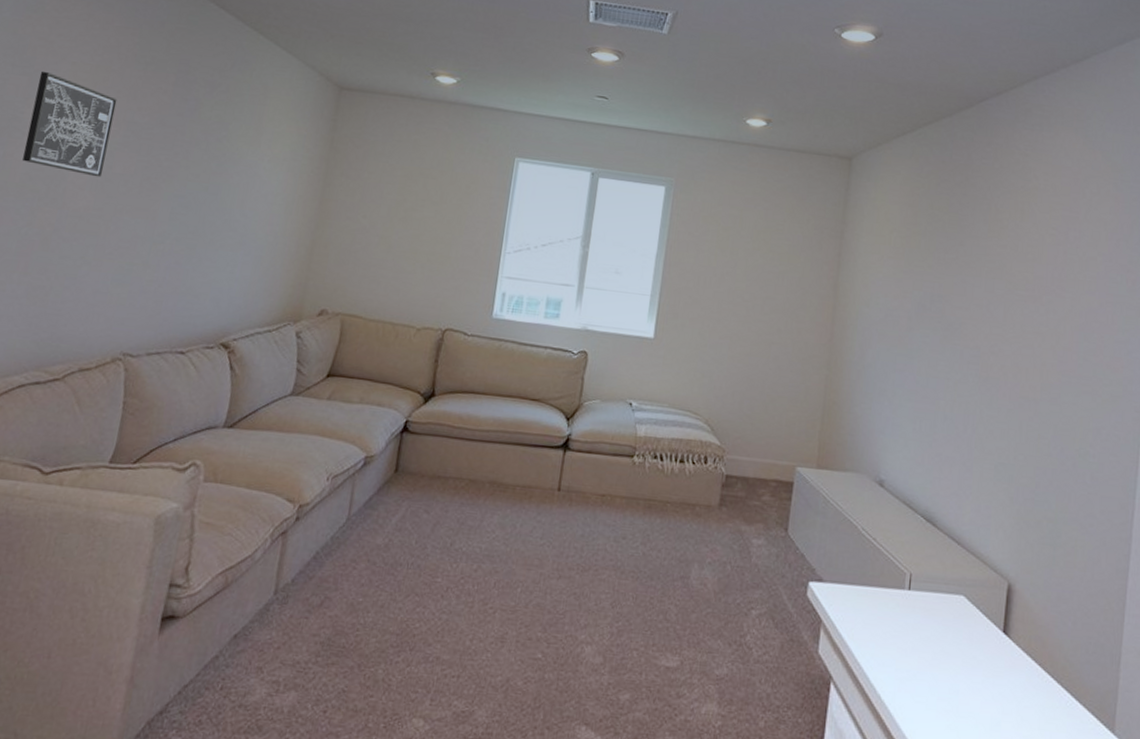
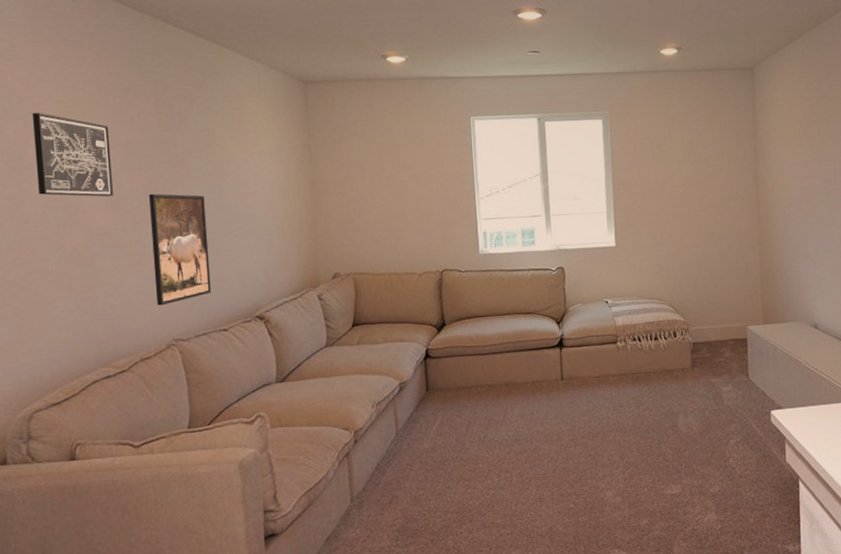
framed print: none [114,181,199,311] -> present [148,193,211,306]

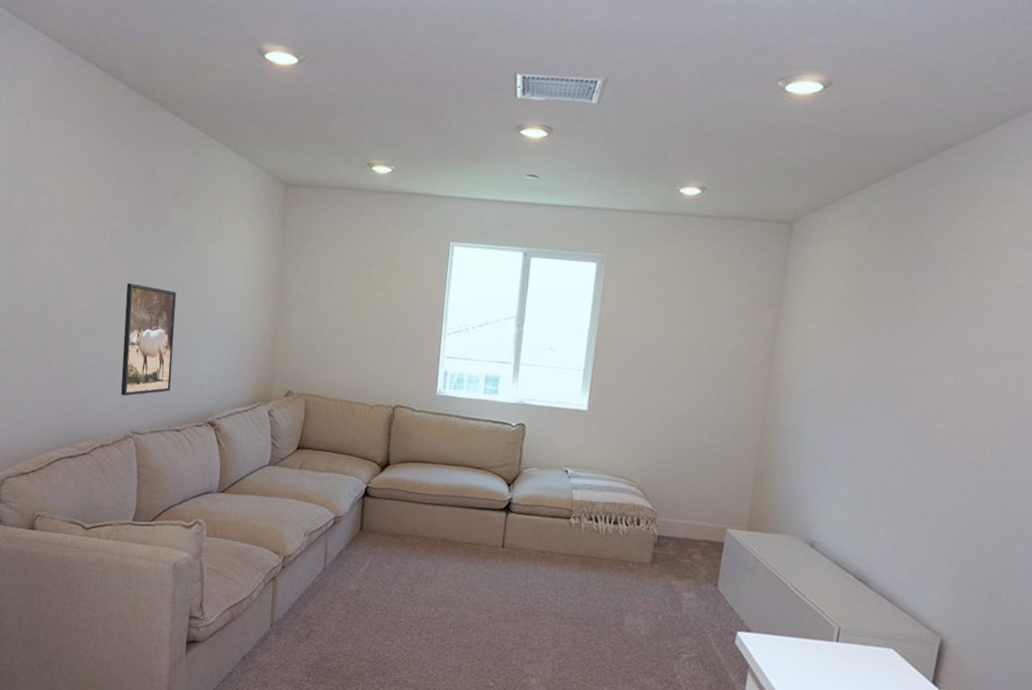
wall art: present [32,112,114,197] -> none [33,188,100,281]

